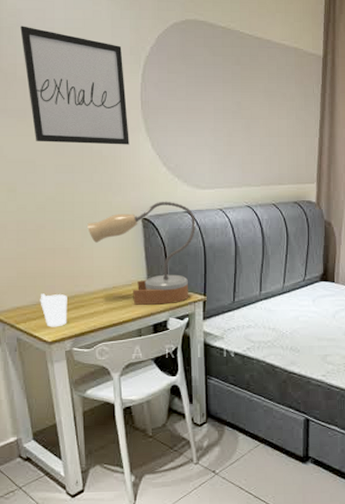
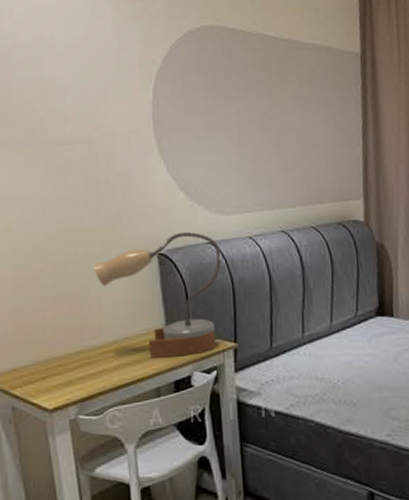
wall art: present [20,26,129,145] -> none [16,47,141,174]
cup: present [40,293,67,327] -> none [39,350,72,392]

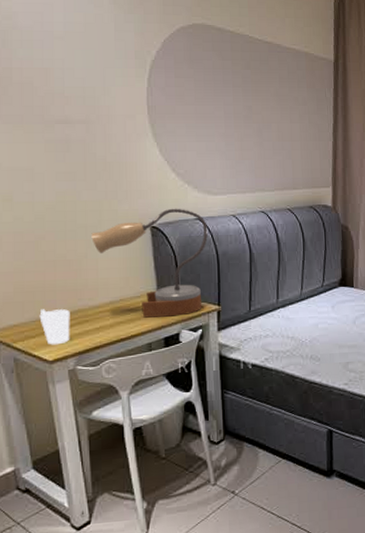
cup: none [39,350,72,392] -> present [39,309,70,345]

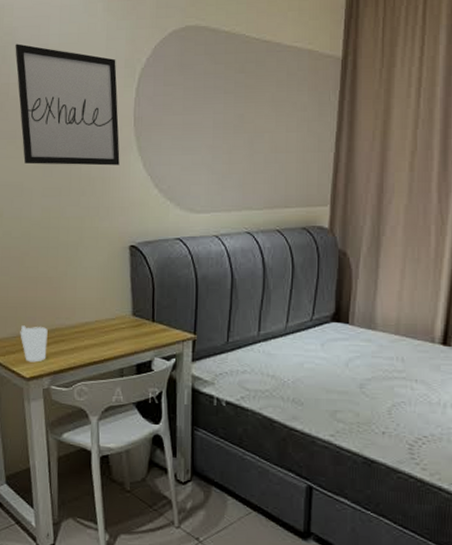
wall art: none [16,29,136,151] -> present [15,44,120,166]
table lamp: present [91,208,208,318] -> none [72,226,188,342]

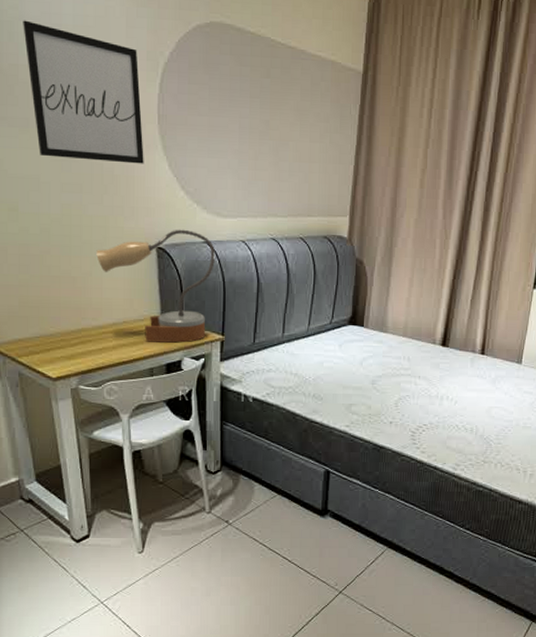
cup: present [20,325,48,363] -> none [43,325,74,363]
table lamp: none [72,226,188,342] -> present [96,229,215,343]

